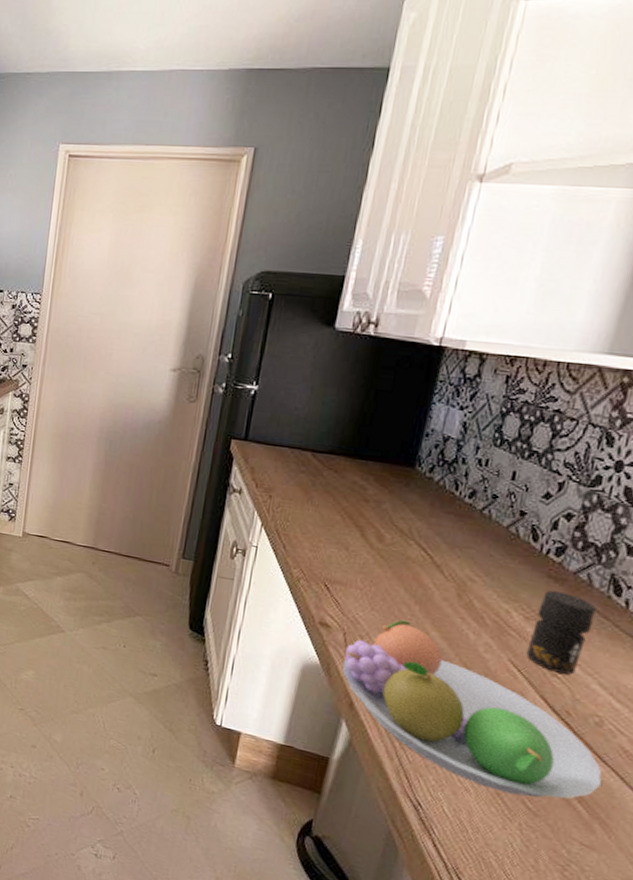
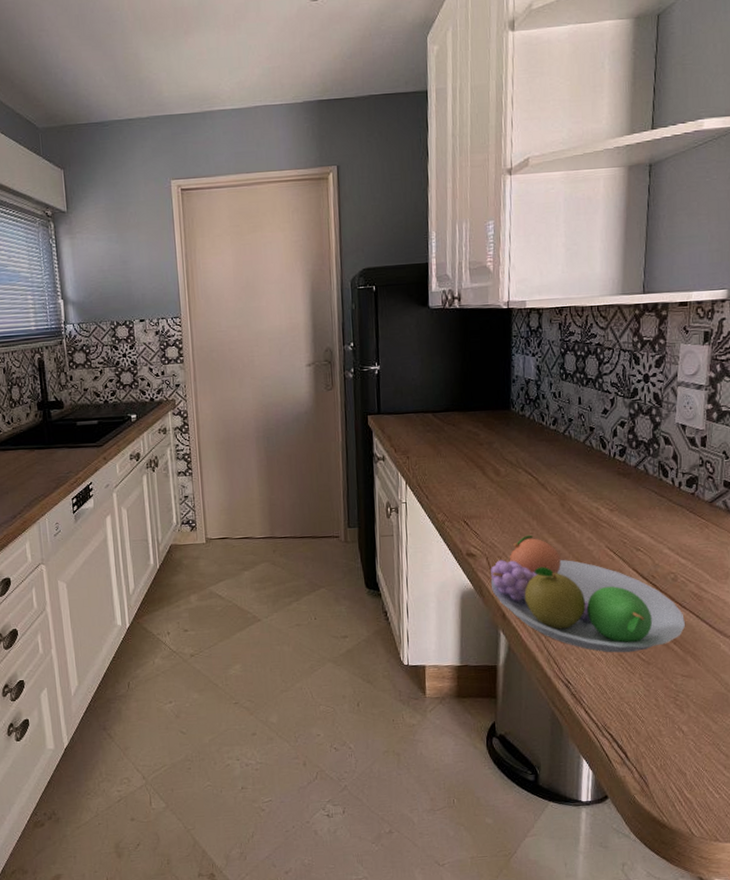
jar: present [526,590,596,675] -> none [616,483,655,547]

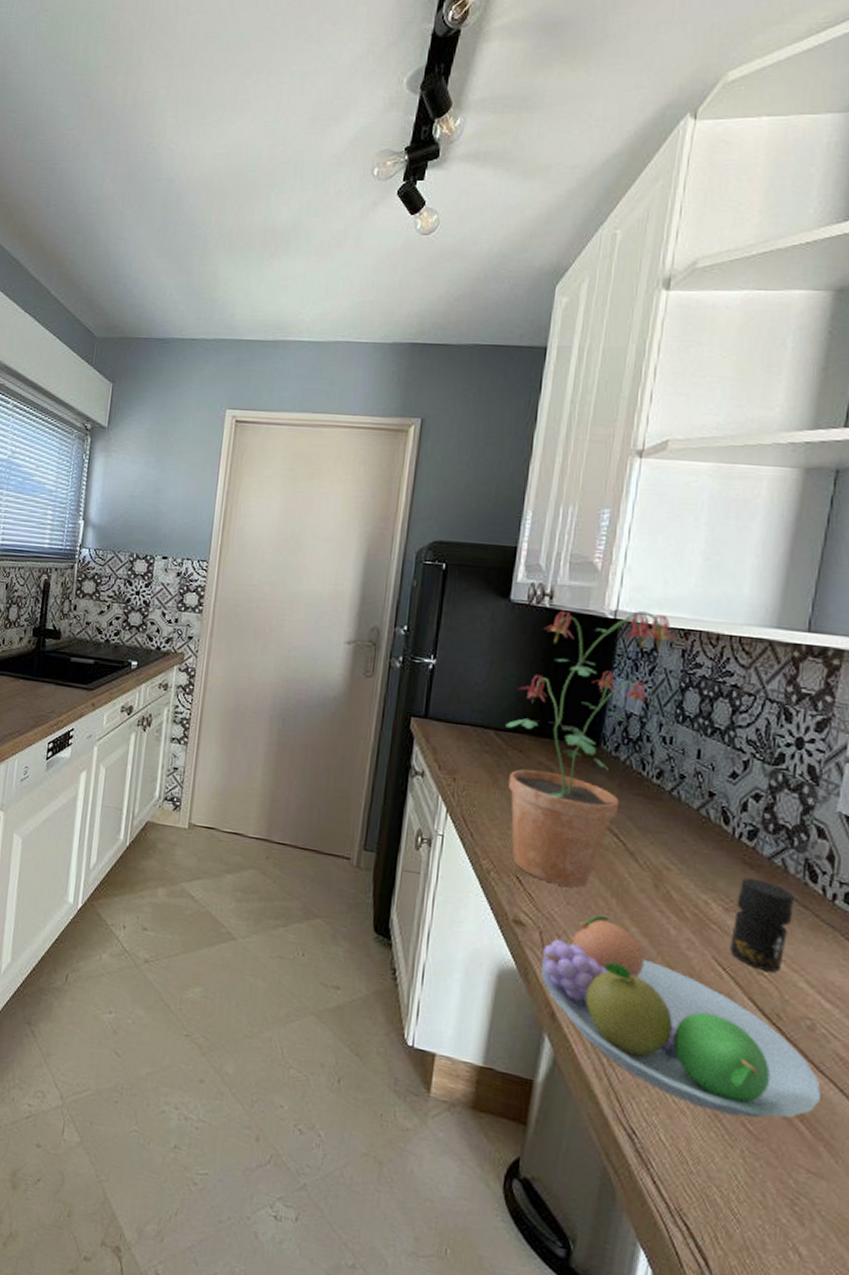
potted plant: none [440,299,555,520] -> present [506,610,678,888]
jar: none [616,483,655,547] -> present [729,877,794,972]

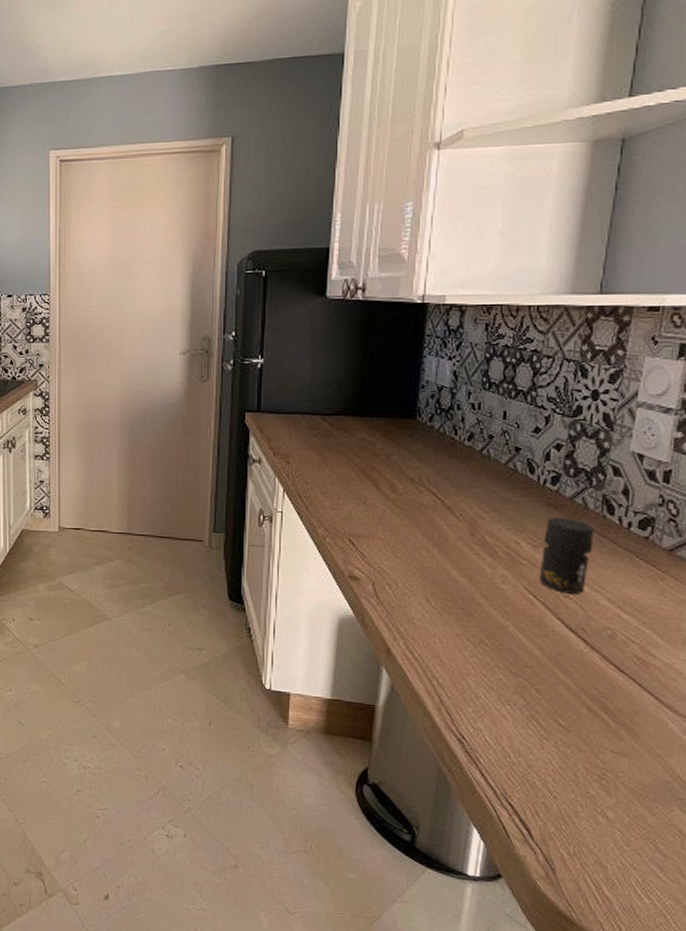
potted plant: present [506,610,678,888] -> none [330,293,481,543]
fruit bowl: present [540,915,822,1118] -> none [375,563,623,715]

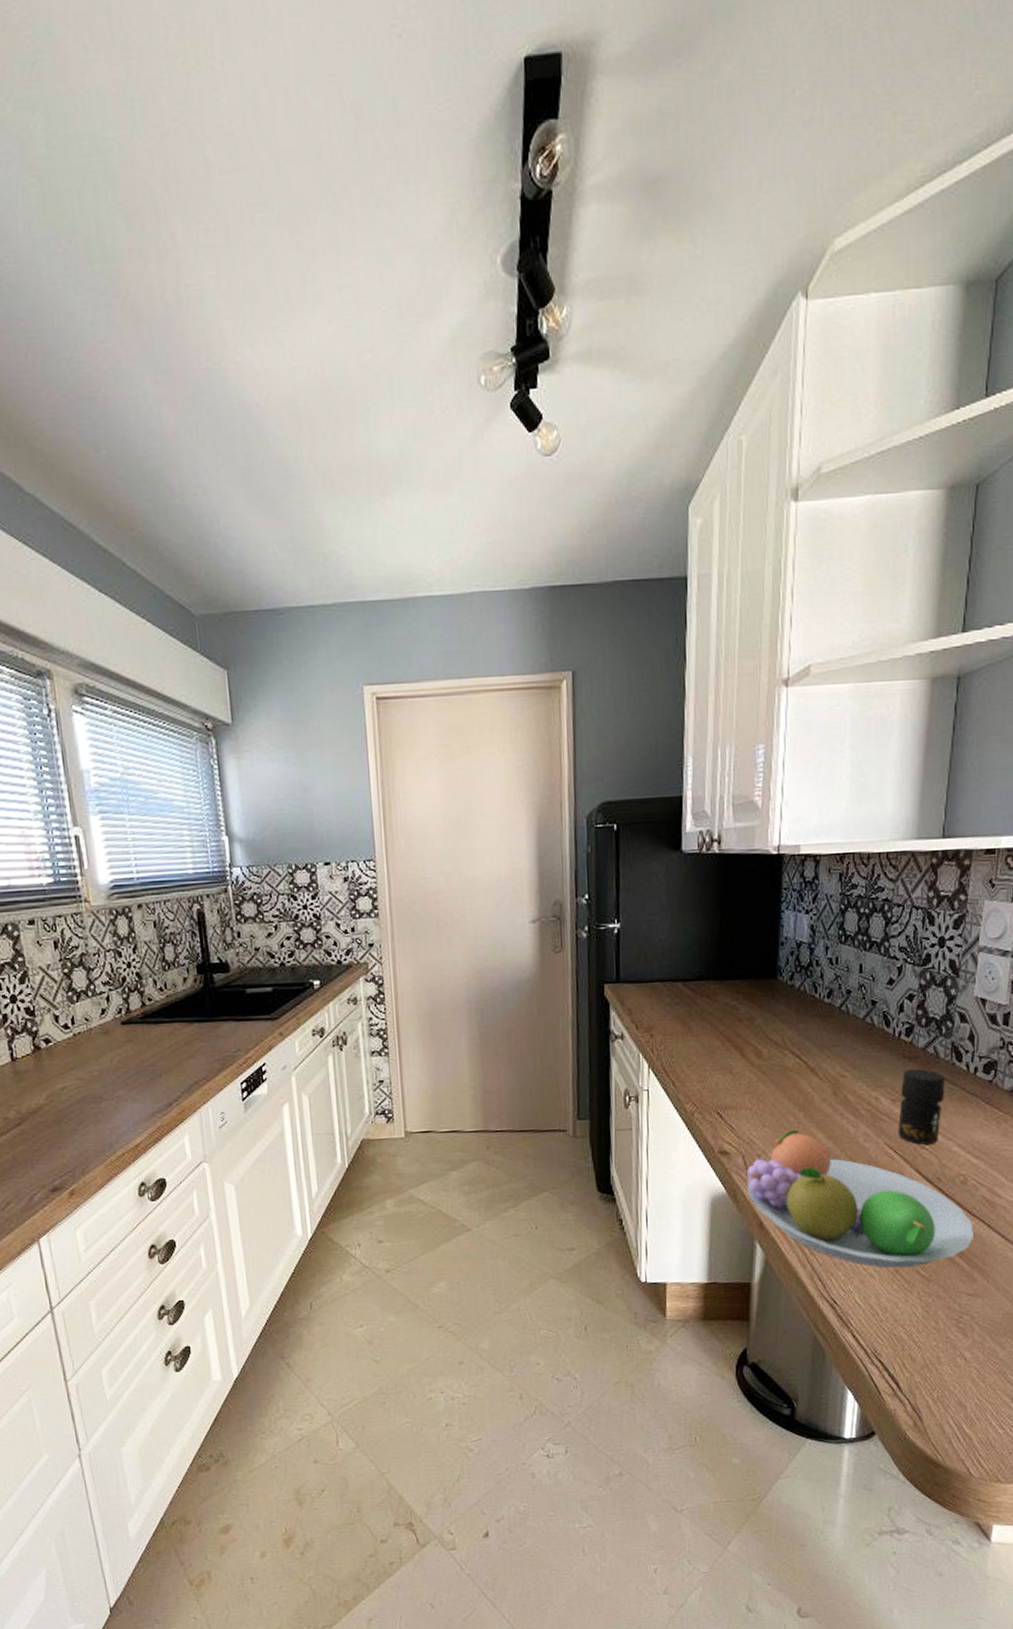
fruit bowl: none [375,563,623,715] -> present [746,1129,975,1268]

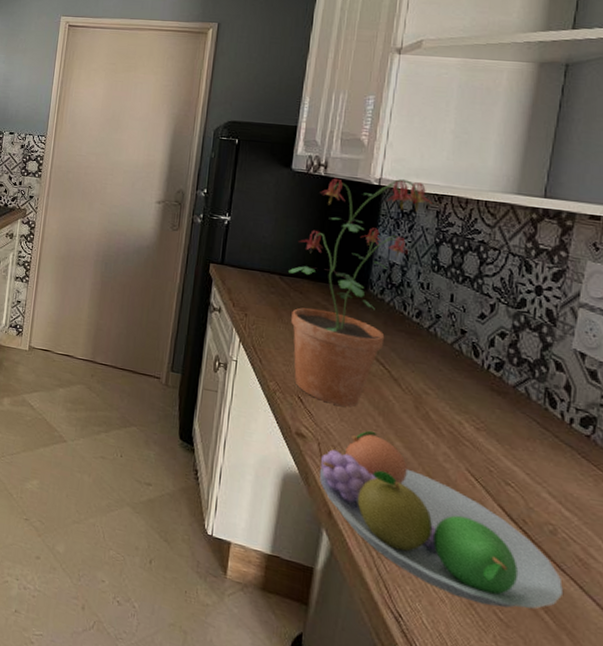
potted plant: none [692,842,835,1112] -> present [288,178,433,407]
jar: present [898,1068,945,1145] -> none [481,402,536,484]

